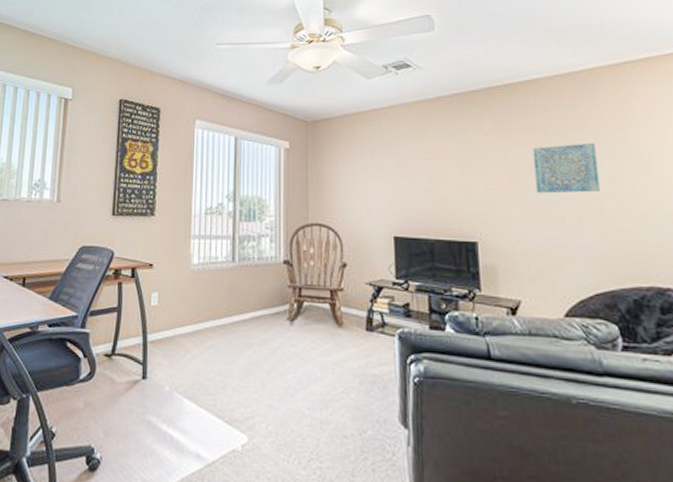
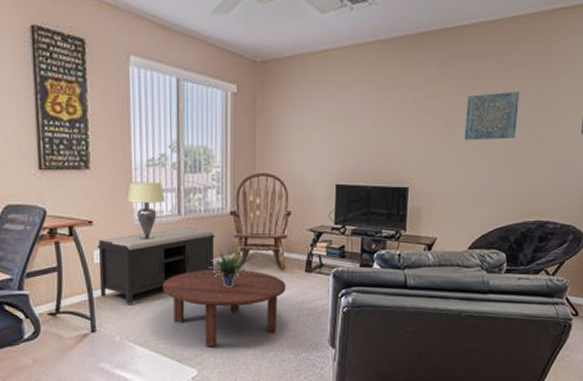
bench: none [154,274,269,351] -> present [96,227,216,304]
lampshade: none [186,228,221,285] -> present [128,182,166,240]
coffee table: none [214,320,345,410] -> present [162,269,286,347]
potted plant: none [260,293,305,342] -> present [208,242,250,287]

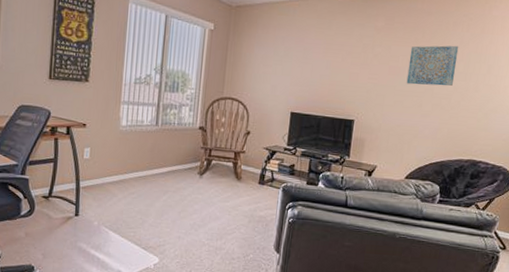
bench: present [96,227,216,304] -> none [85,136,186,196]
lampshade: present [128,182,166,240] -> none [116,95,147,144]
coffee table: present [162,269,286,347] -> none [136,173,241,240]
potted plant: present [208,242,250,287] -> none [176,153,211,190]

